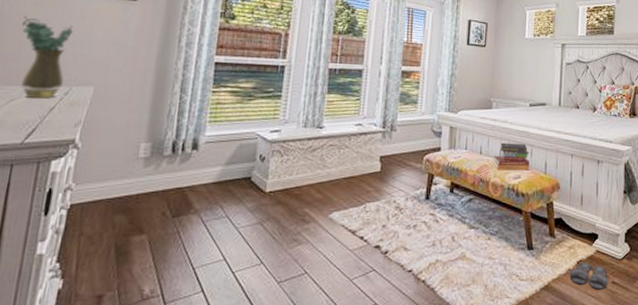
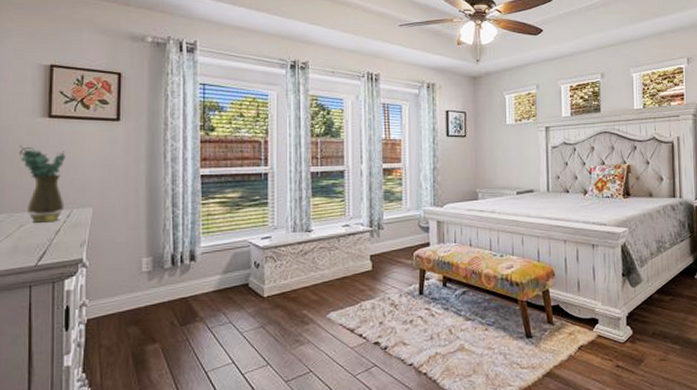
books: present [493,142,530,171] -> none [484,232,521,261]
slippers: present [569,262,609,290] -> none [571,347,613,374]

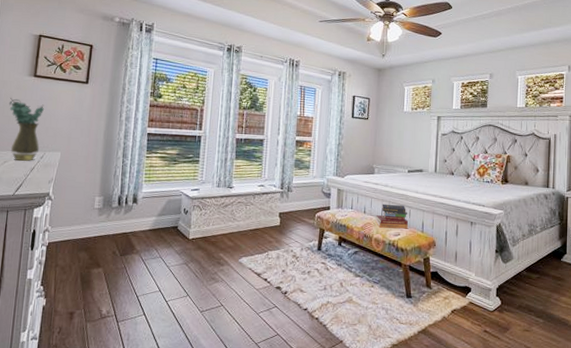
books: none [484,232,521,261] -> present [375,204,408,229]

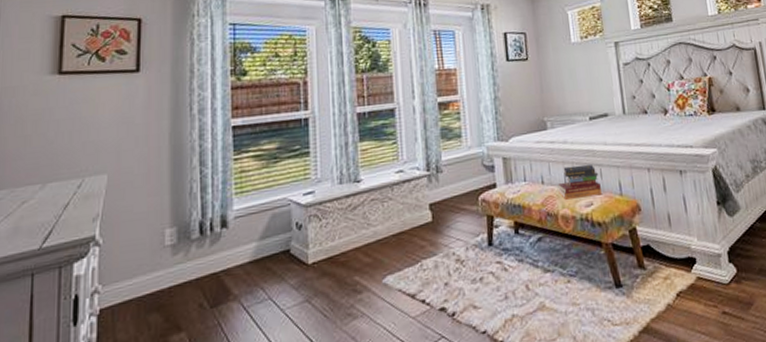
vase: present [8,97,44,161] -> none [23,108,77,198]

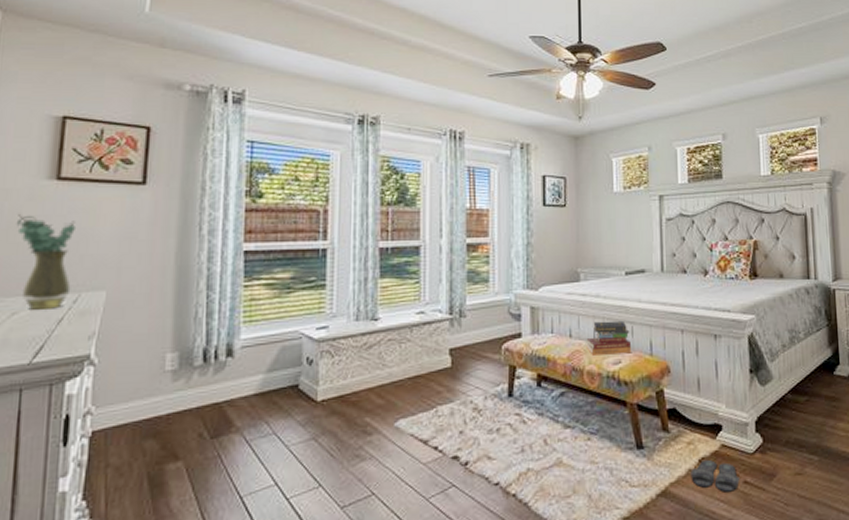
vase: none [23,108,77,198] -> present [16,213,76,310]
slippers: none [669,292,719,325] -> present [690,459,740,492]

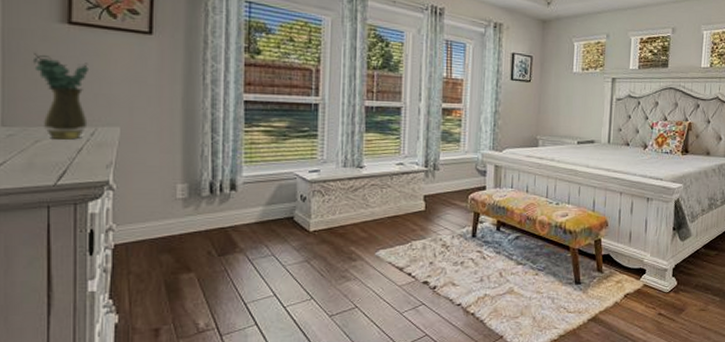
books: present [586,320,631,355] -> none [540,181,578,209]
slippers: present [690,459,740,492] -> none [616,295,656,321]

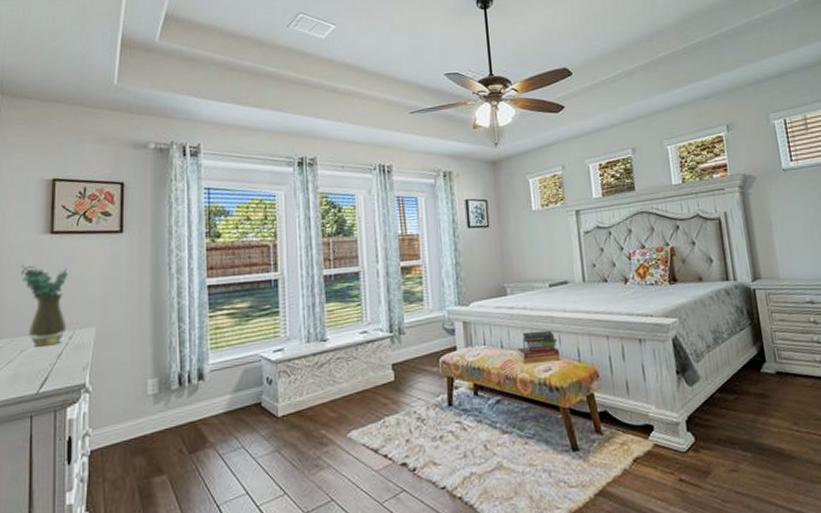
books: none [540,181,578,209] -> present [517,330,560,364]

